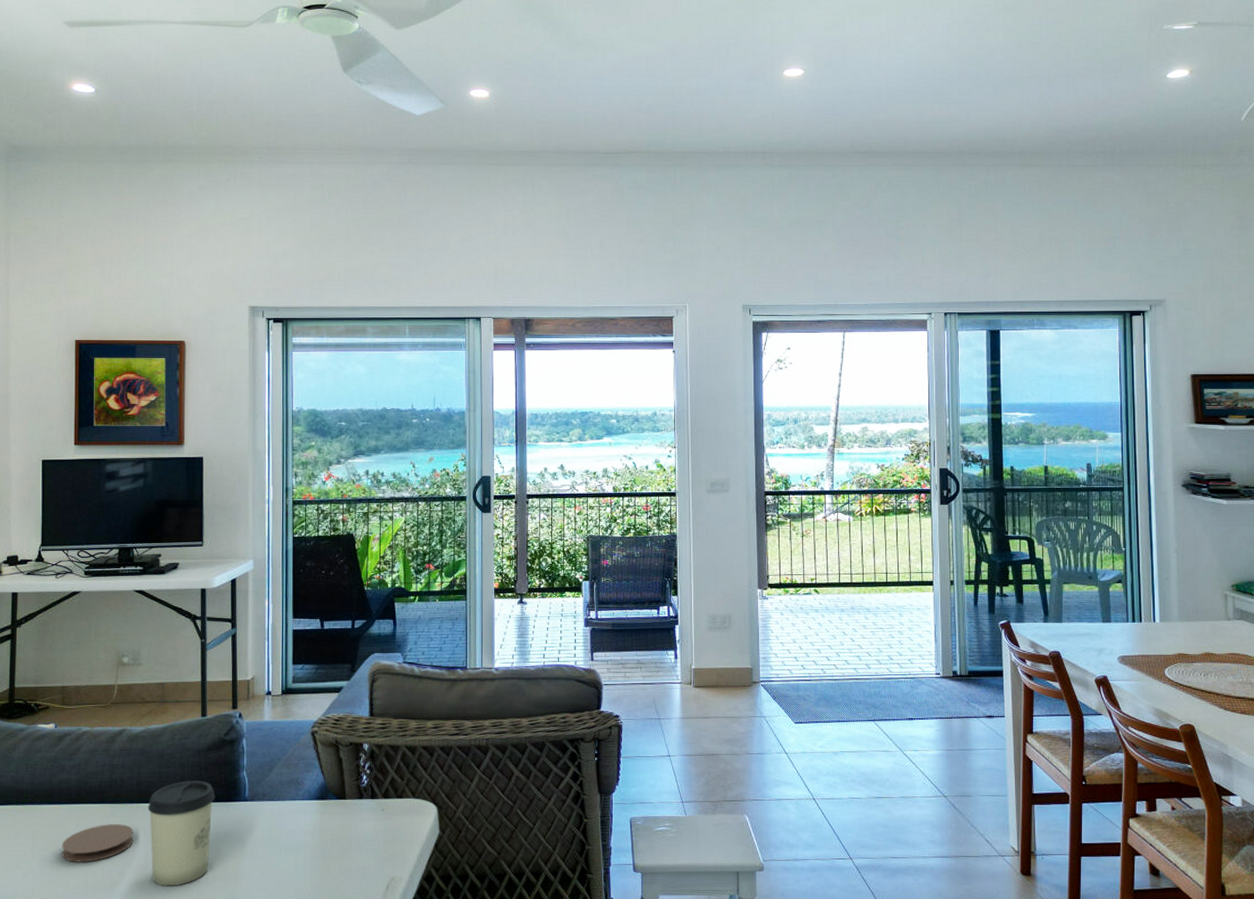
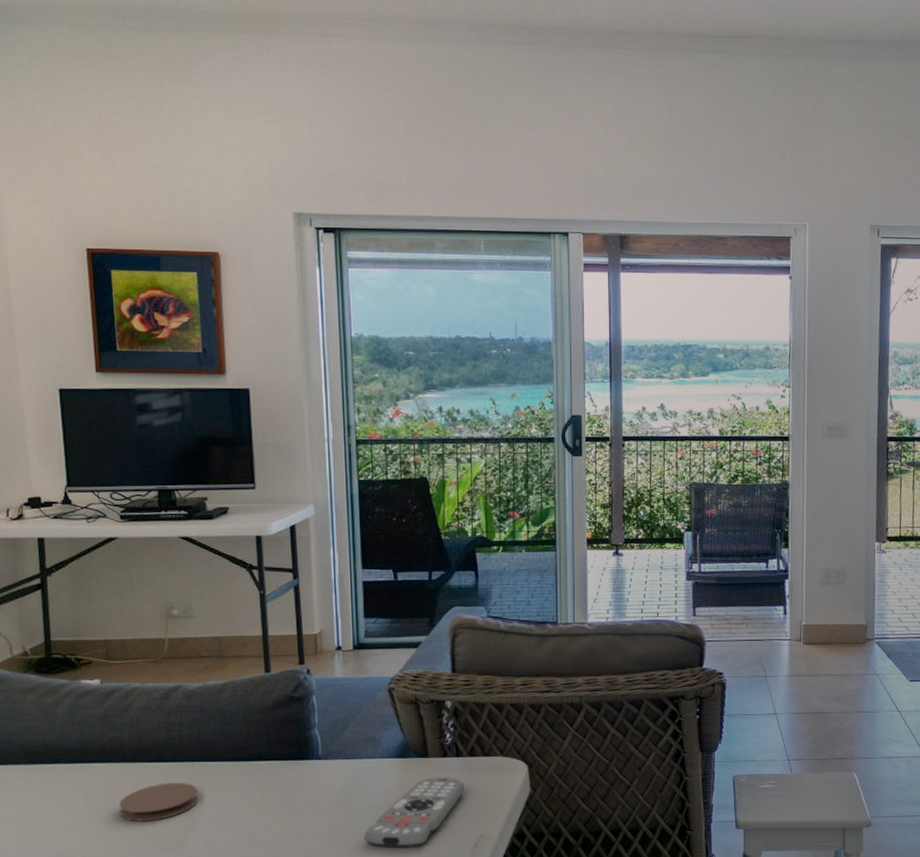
cup: present [147,781,215,886] -> none [211,739,286,845]
remote control: none [283,819,378,891] -> present [363,777,464,849]

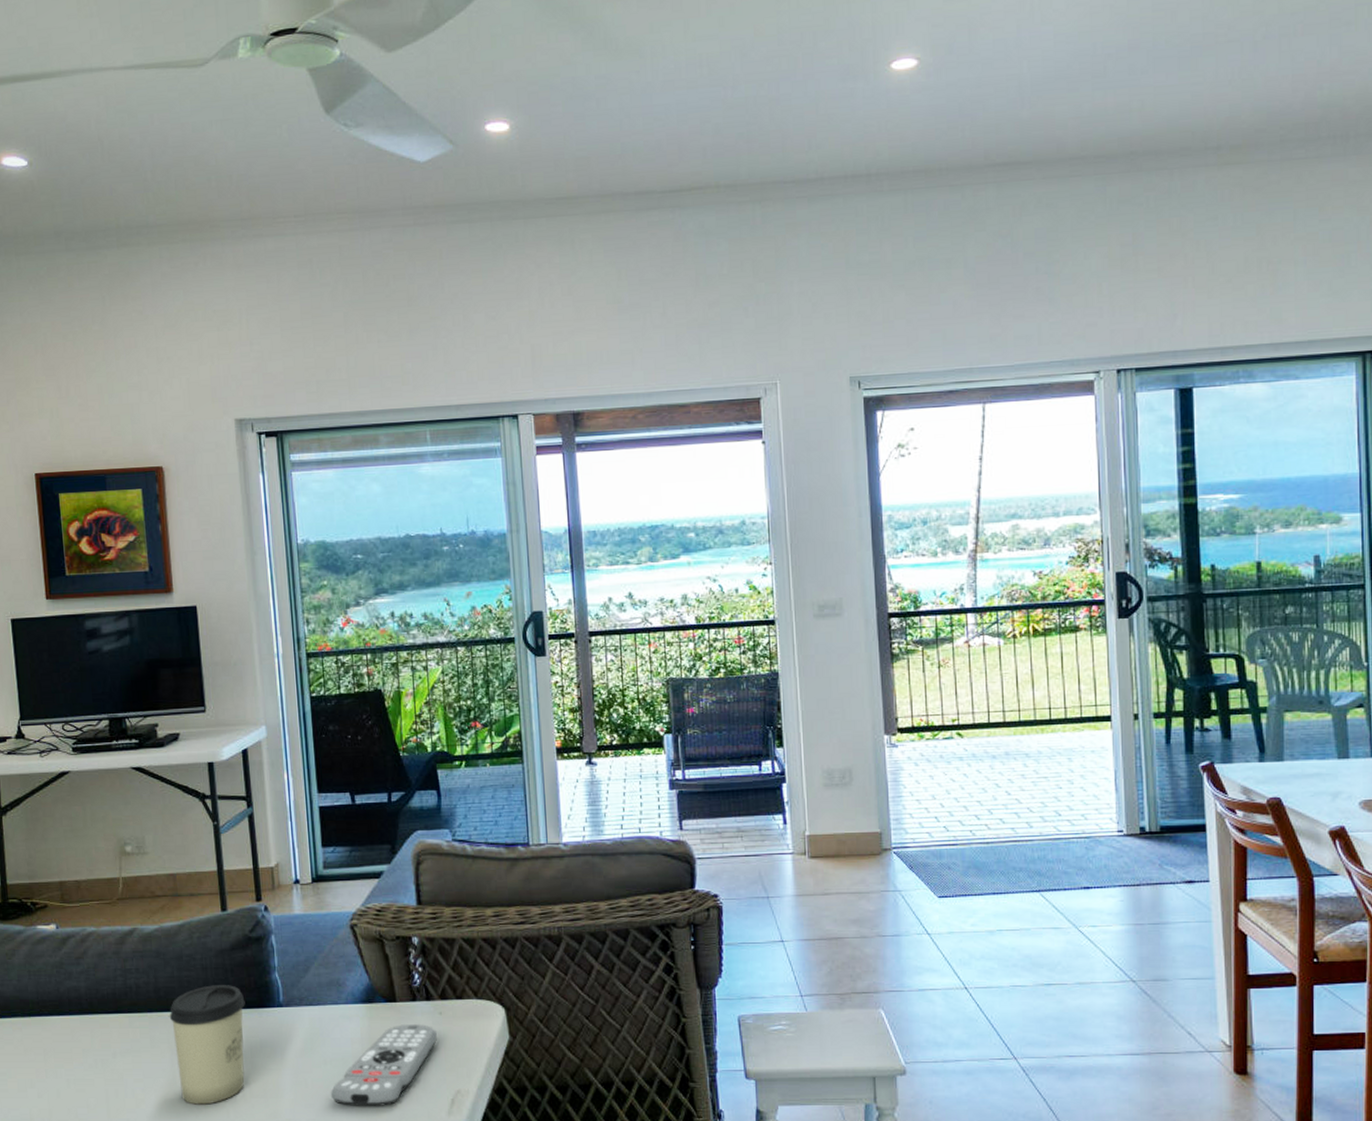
coaster: present [119,783,198,822] -> none [77,1036,157,1080]
cup: none [211,739,286,845] -> present [169,985,245,1105]

